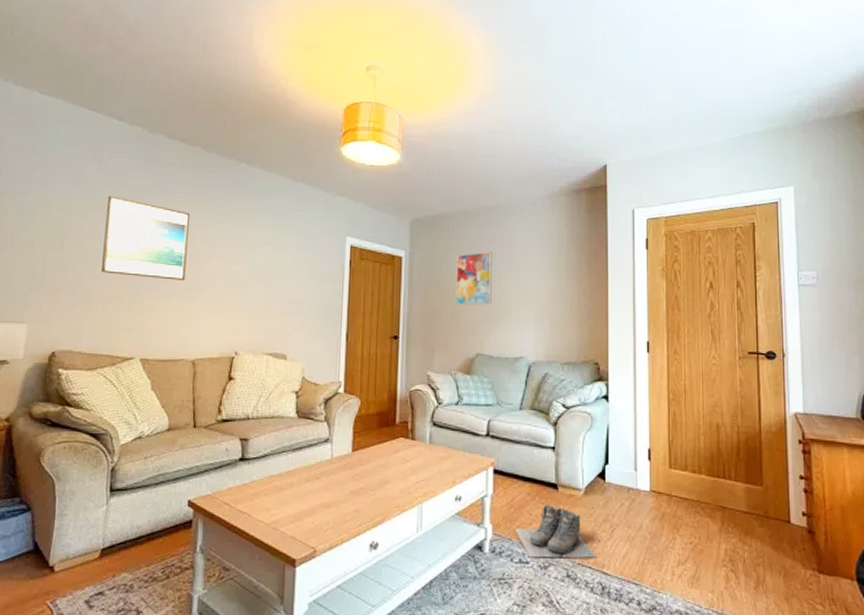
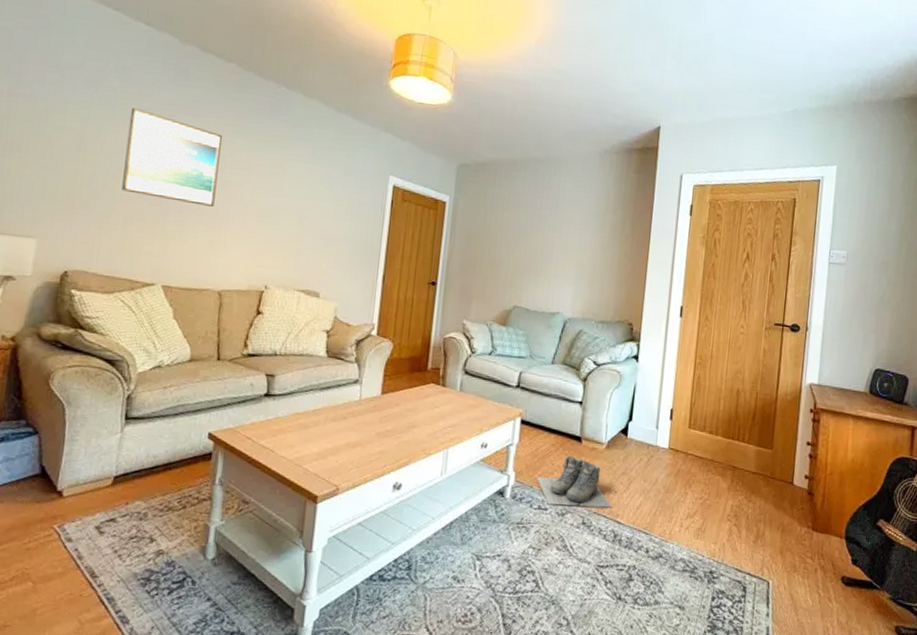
wall art: present [455,251,492,306] -> none [497,203,538,259]

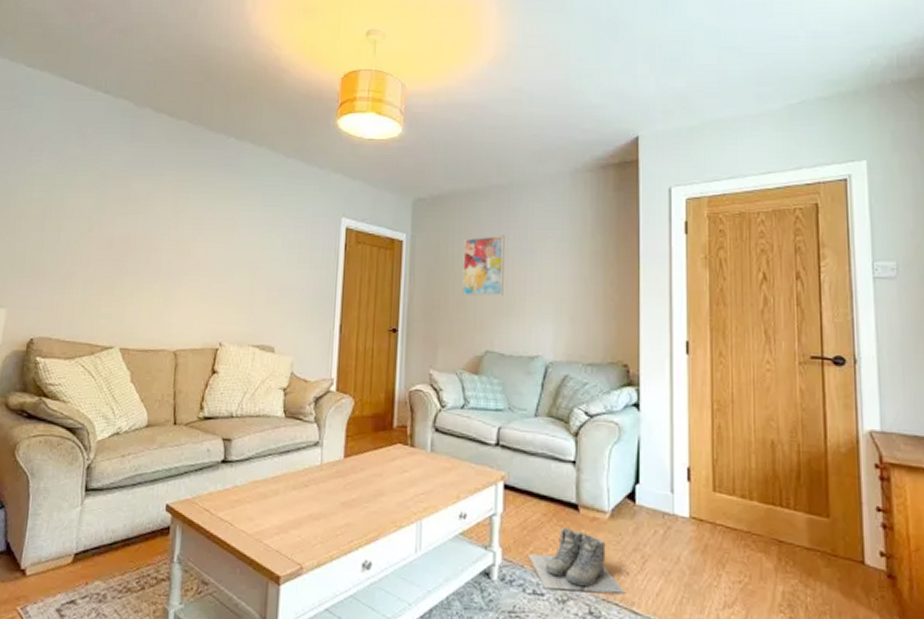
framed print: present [122,108,223,207] -> none [83,173,176,264]
wall art: none [497,203,538,259] -> present [462,235,505,297]

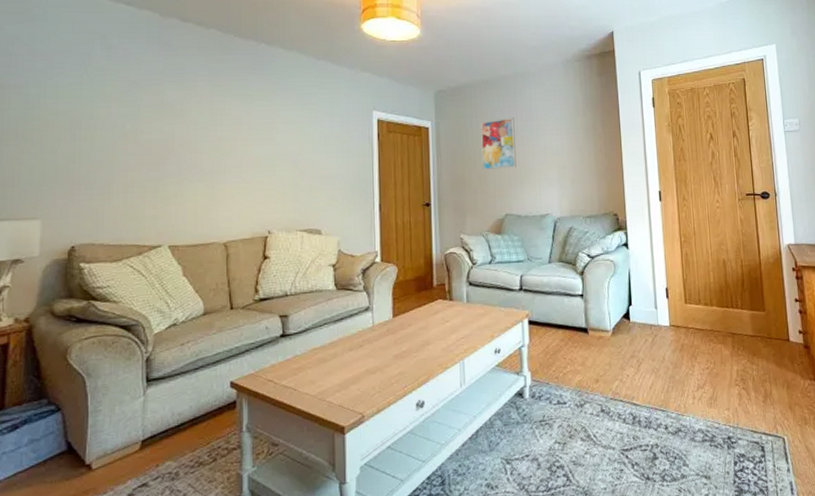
boots: present [528,526,625,594] -> none [552,347,627,398]

